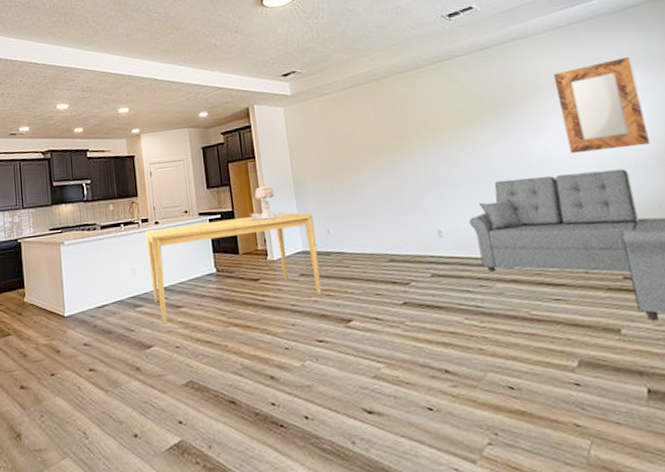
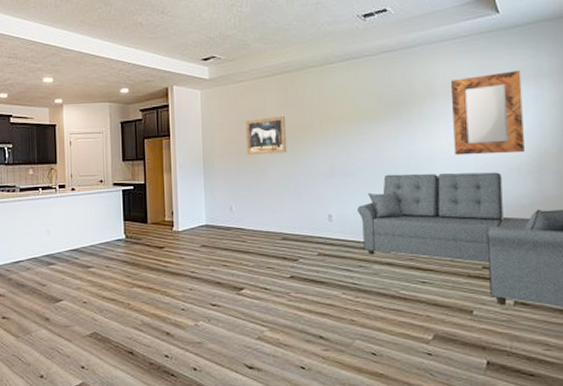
dining table: present [145,212,323,324] -> none [61,188,220,281]
baptismal font: present [250,179,283,221] -> none [160,156,191,195]
wall art: none [334,127,384,172] -> present [245,116,287,155]

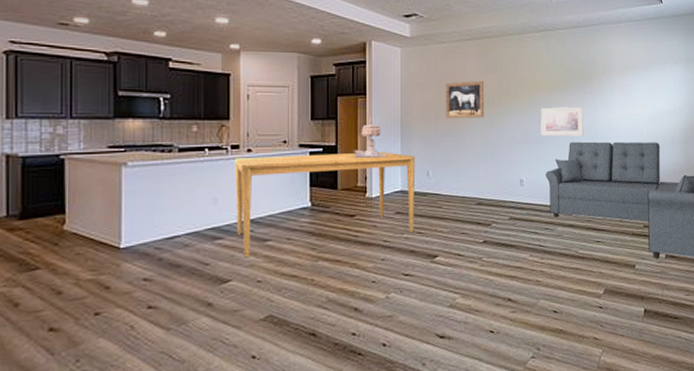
dining table: none [61,188,220,281] -> present [234,152,416,258]
baptismal font: none [160,156,191,195] -> present [354,117,386,158]
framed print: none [349,137,402,170] -> present [541,107,584,137]
home mirror: present [450,69,524,156] -> none [624,54,677,126]

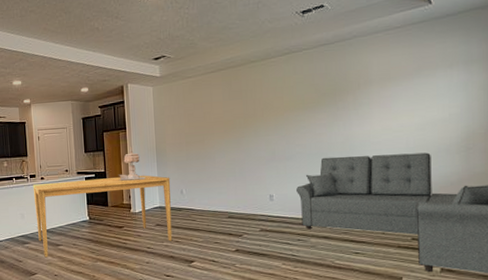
wall art: present [445,81,485,118] -> none [193,108,232,144]
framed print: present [541,107,584,137] -> none [289,123,337,154]

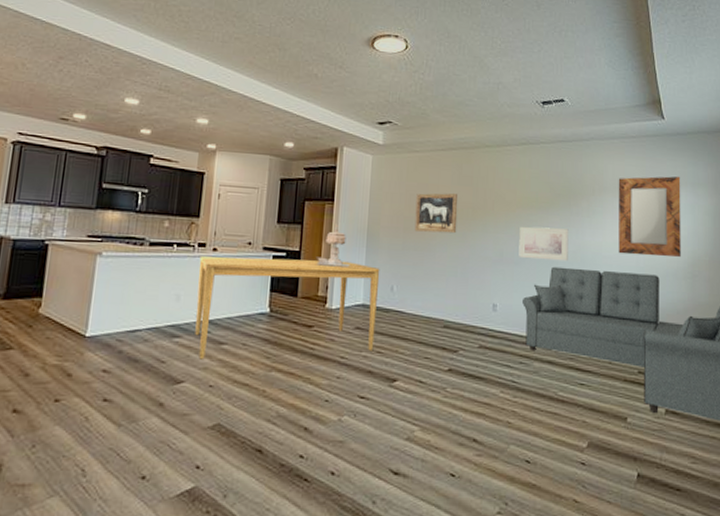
wall art: none [193,108,232,144] -> present [414,193,458,234]
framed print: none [289,123,337,154] -> present [519,226,569,262]
home mirror: none [384,56,453,138] -> present [618,176,681,257]

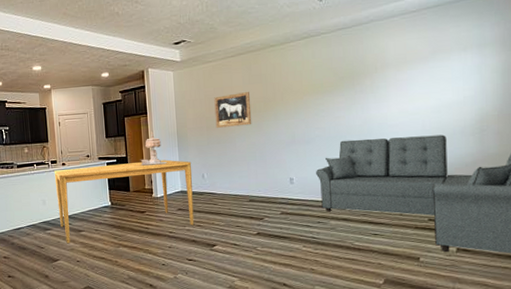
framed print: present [519,226,569,262] -> none [308,106,355,137]
home mirror: present [618,176,681,257] -> none [400,40,468,121]

